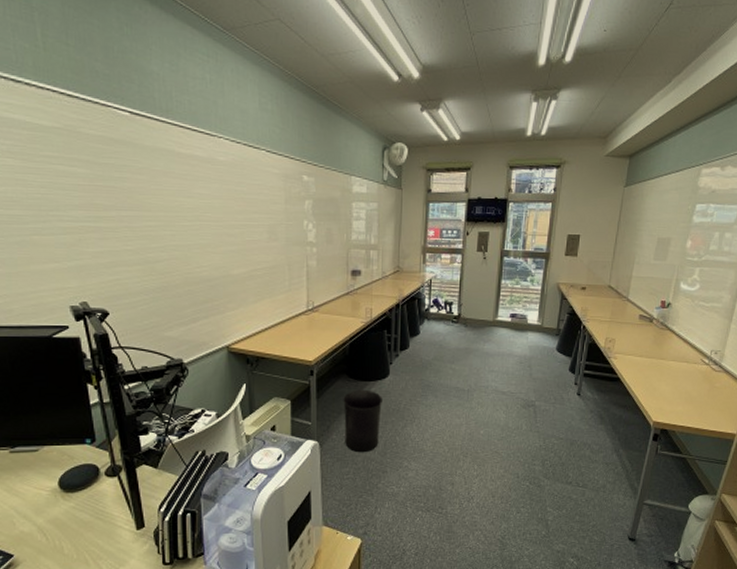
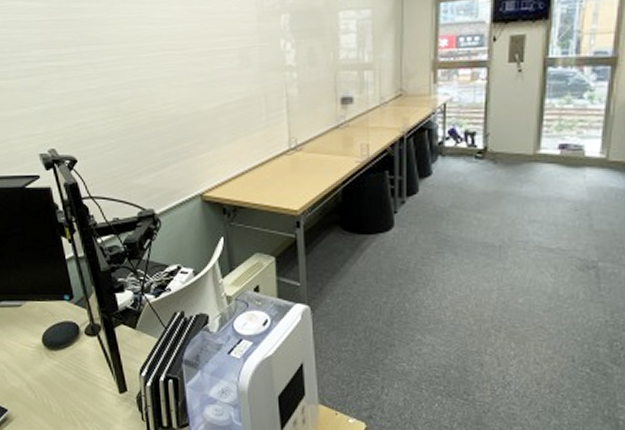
waste bin: present [343,389,382,453] -> none [337,244,386,321]

